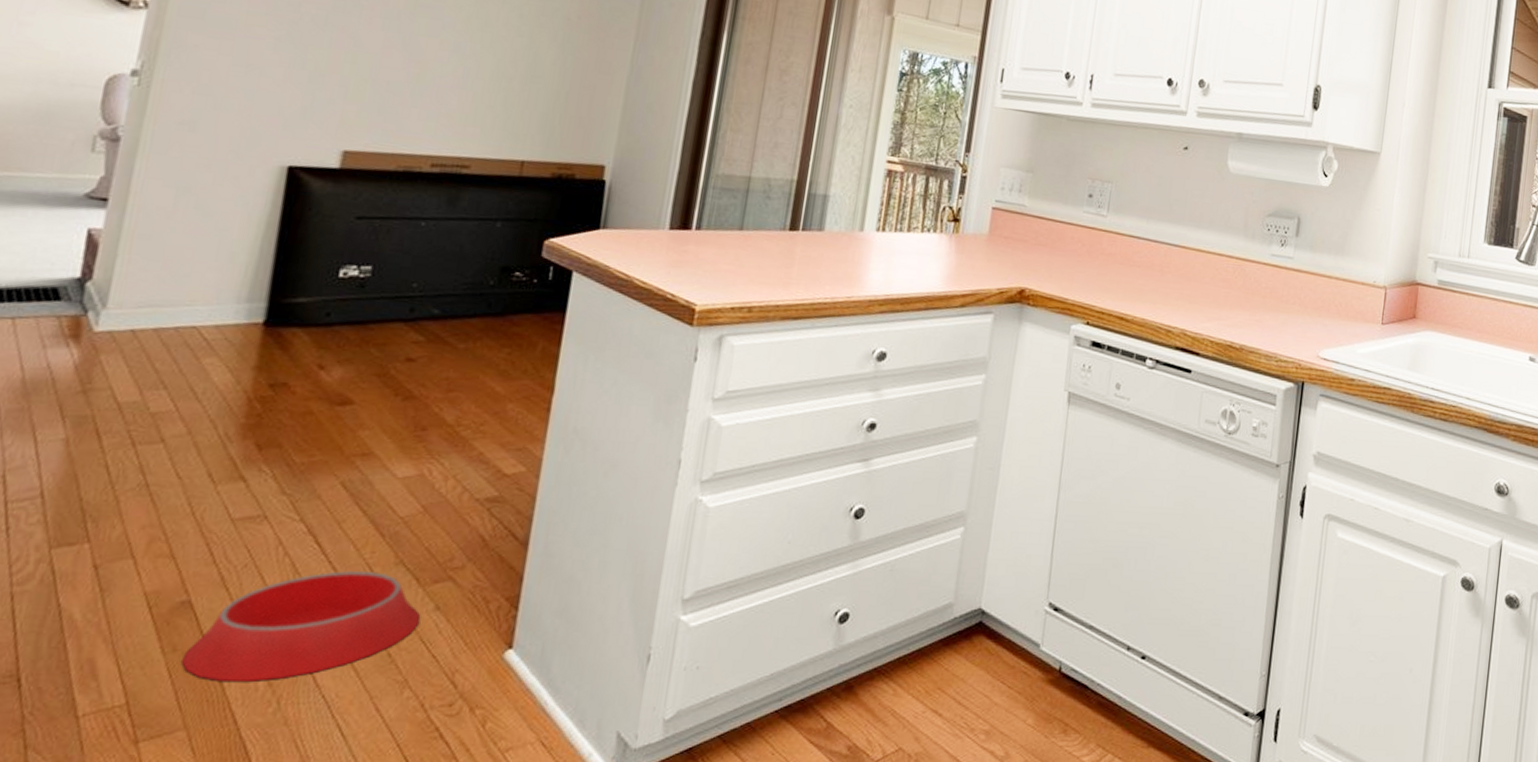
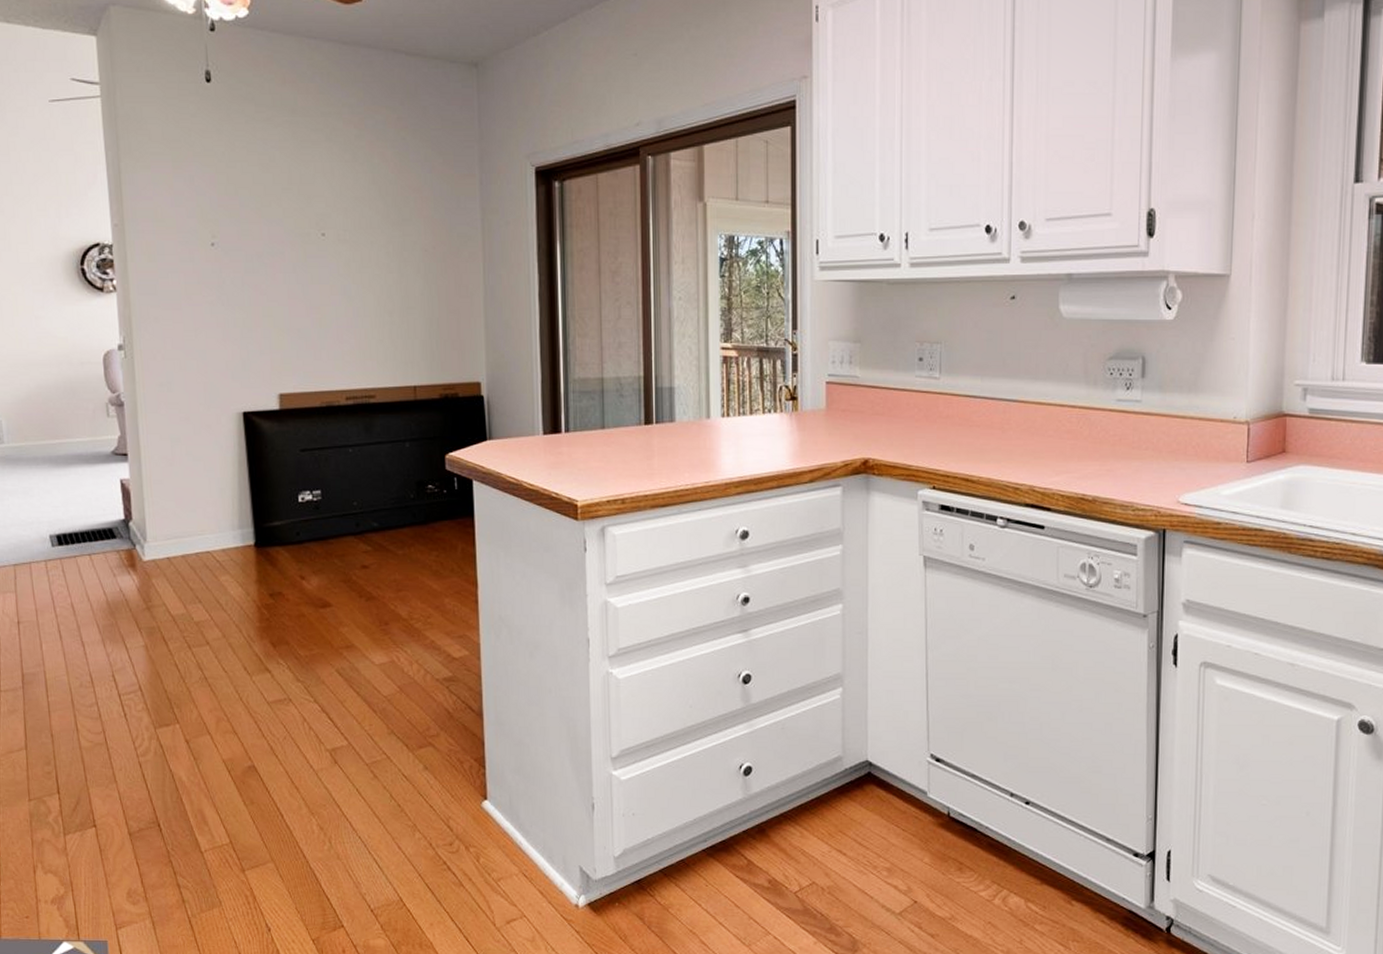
pet bowl: present [182,571,421,681] -> none [259,740,416,826]

